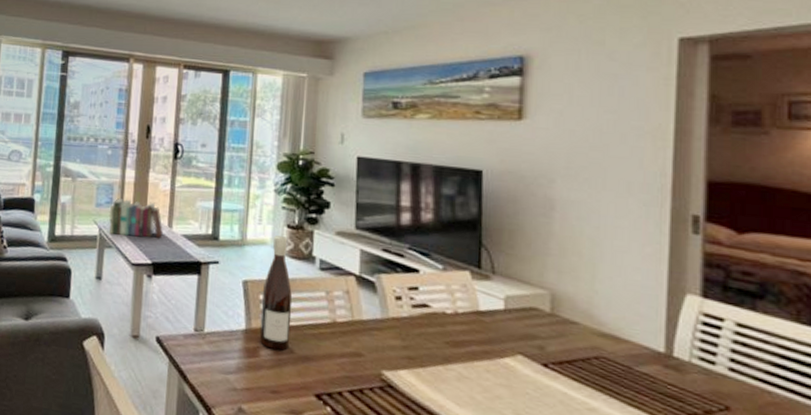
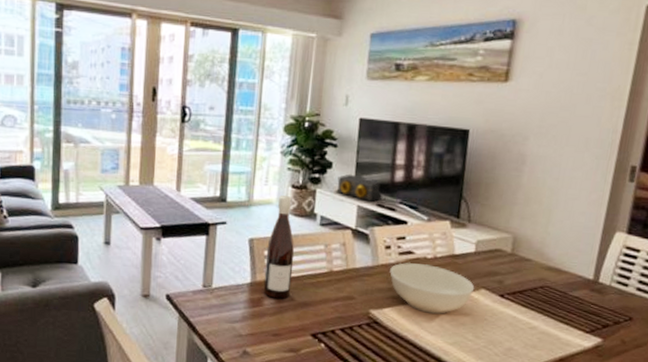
books: present [108,197,163,238] -> none [115,163,171,202]
speaker: none [336,214,389,247] -> present [337,174,384,203]
bowl: none [403,316,509,383] -> present [390,262,475,314]

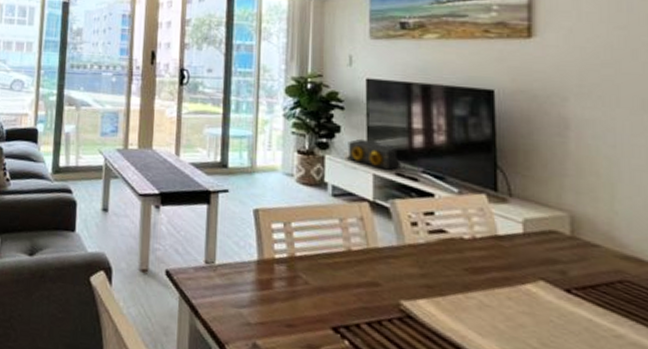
bottle: present [263,195,295,299] -> none [272,161,306,282]
bowl: present [390,262,475,314] -> none [420,242,530,311]

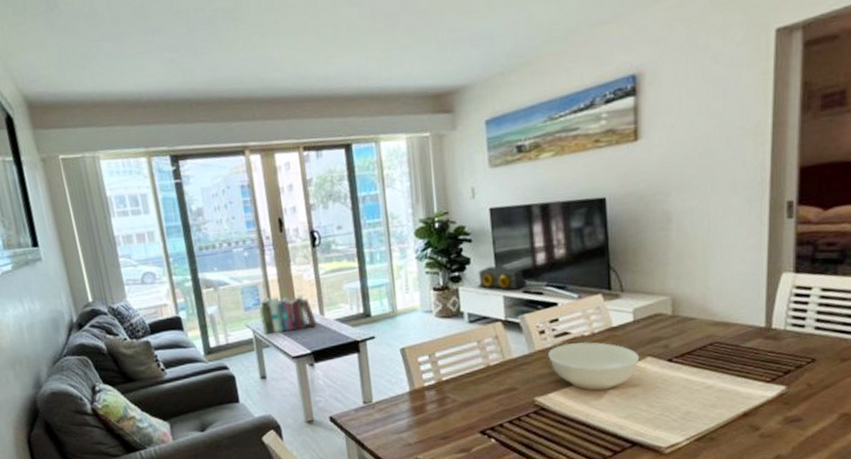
books: none [114,126,170,167] -> present [259,294,316,334]
bowl: none [420,242,530,311] -> present [548,342,640,391]

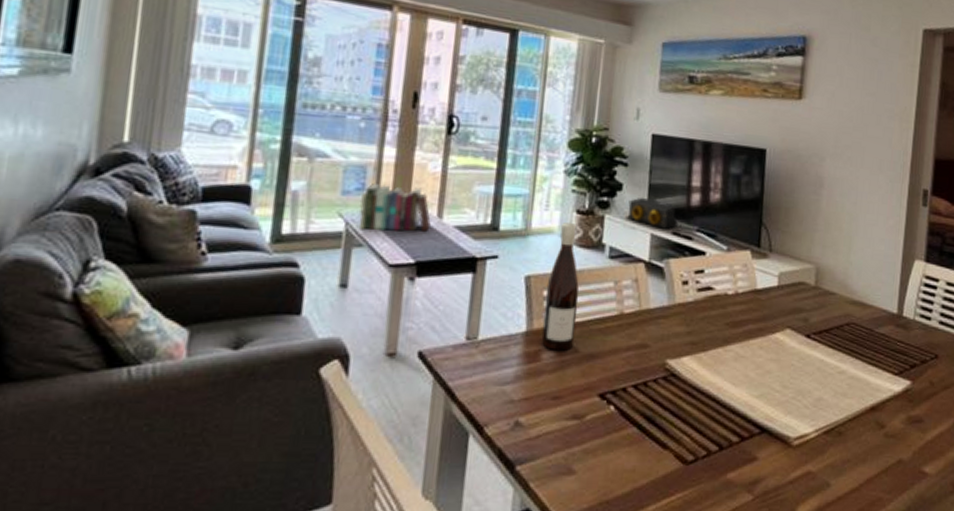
bottle: none [419,299,452,403] -> present [541,221,580,351]
bowl: present [548,342,640,391] -> none [688,299,780,361]

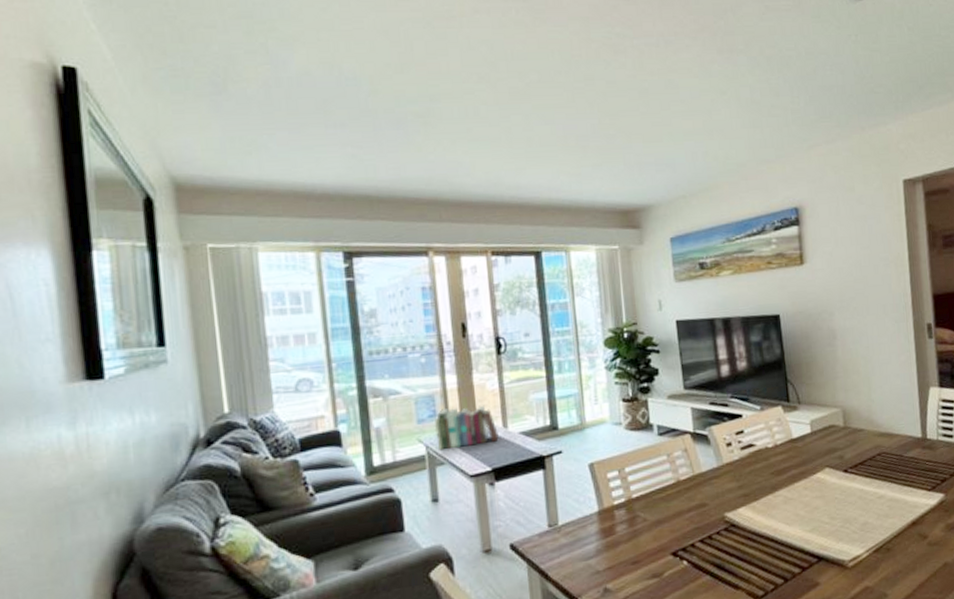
bottle: present [541,221,580,351] -> none [608,410,642,523]
speaker: present [628,197,679,230] -> none [666,377,714,402]

